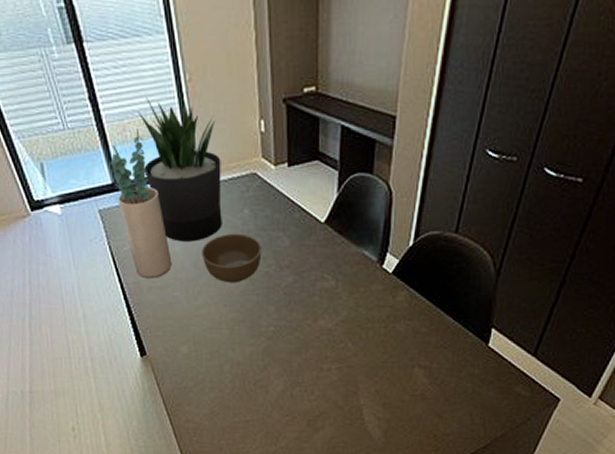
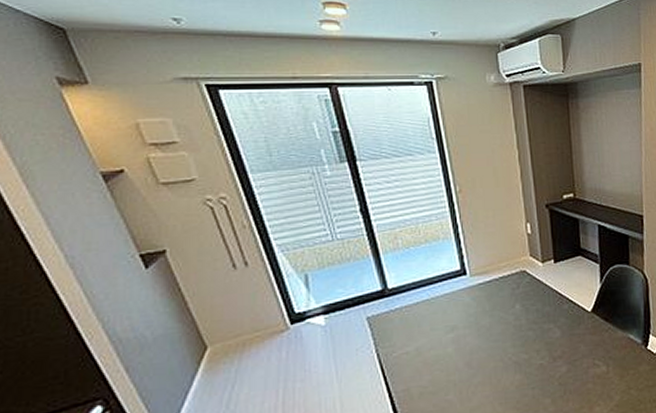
vase: present [110,128,172,279] -> none [381,236,445,385]
planter: present [138,96,222,242] -> none [409,206,495,343]
bowl: present [202,233,262,283] -> none [475,328,535,380]

